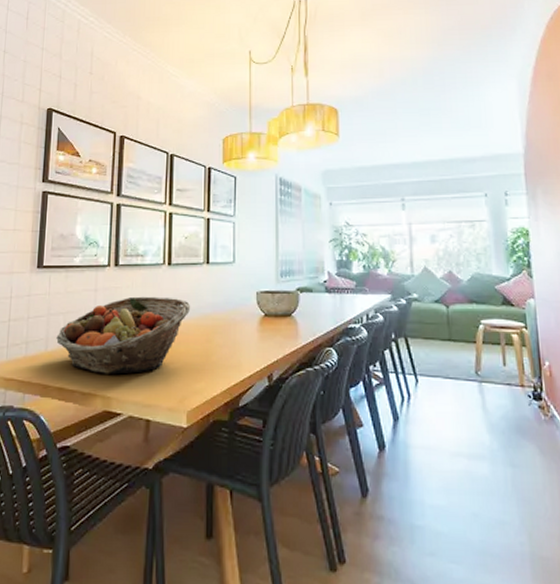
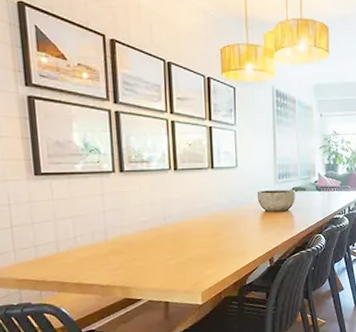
fruit basket: present [56,296,191,375] -> none [67,199,199,269]

